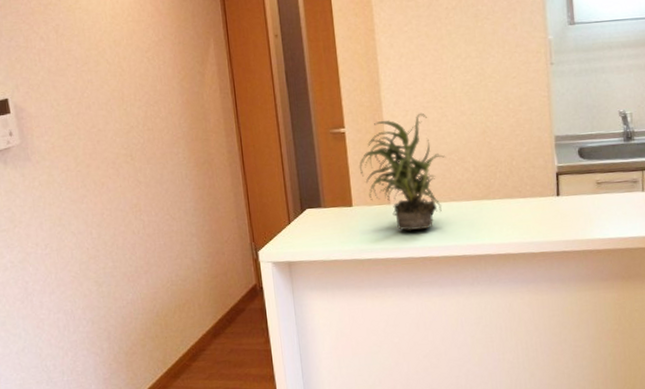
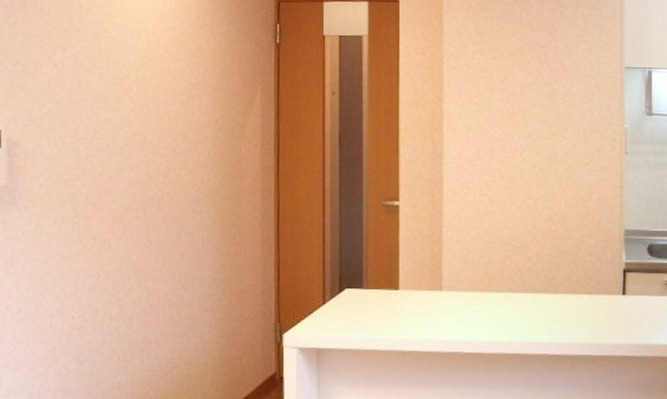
potted plant: present [359,112,446,231] -> none [411,192,508,323]

